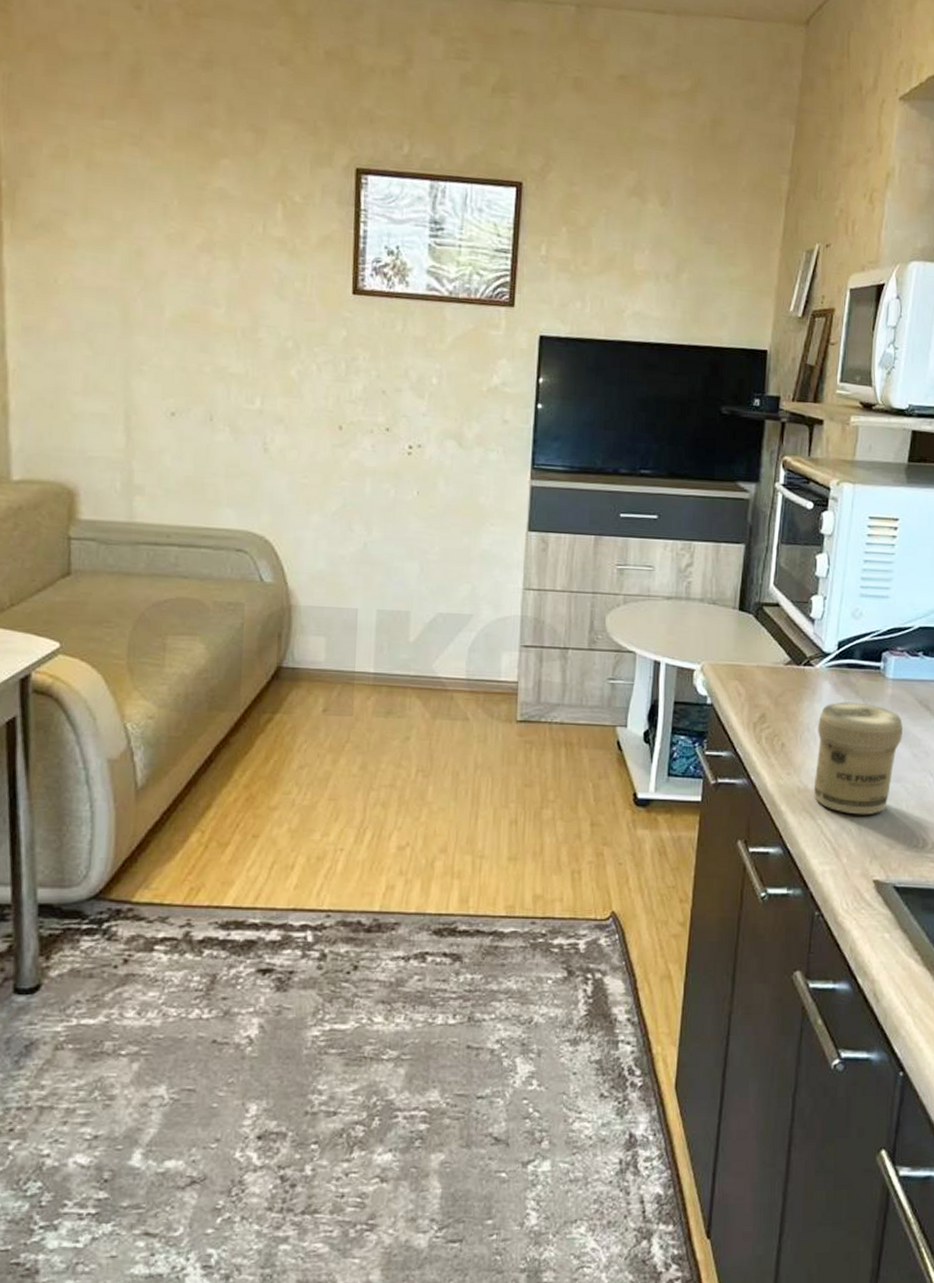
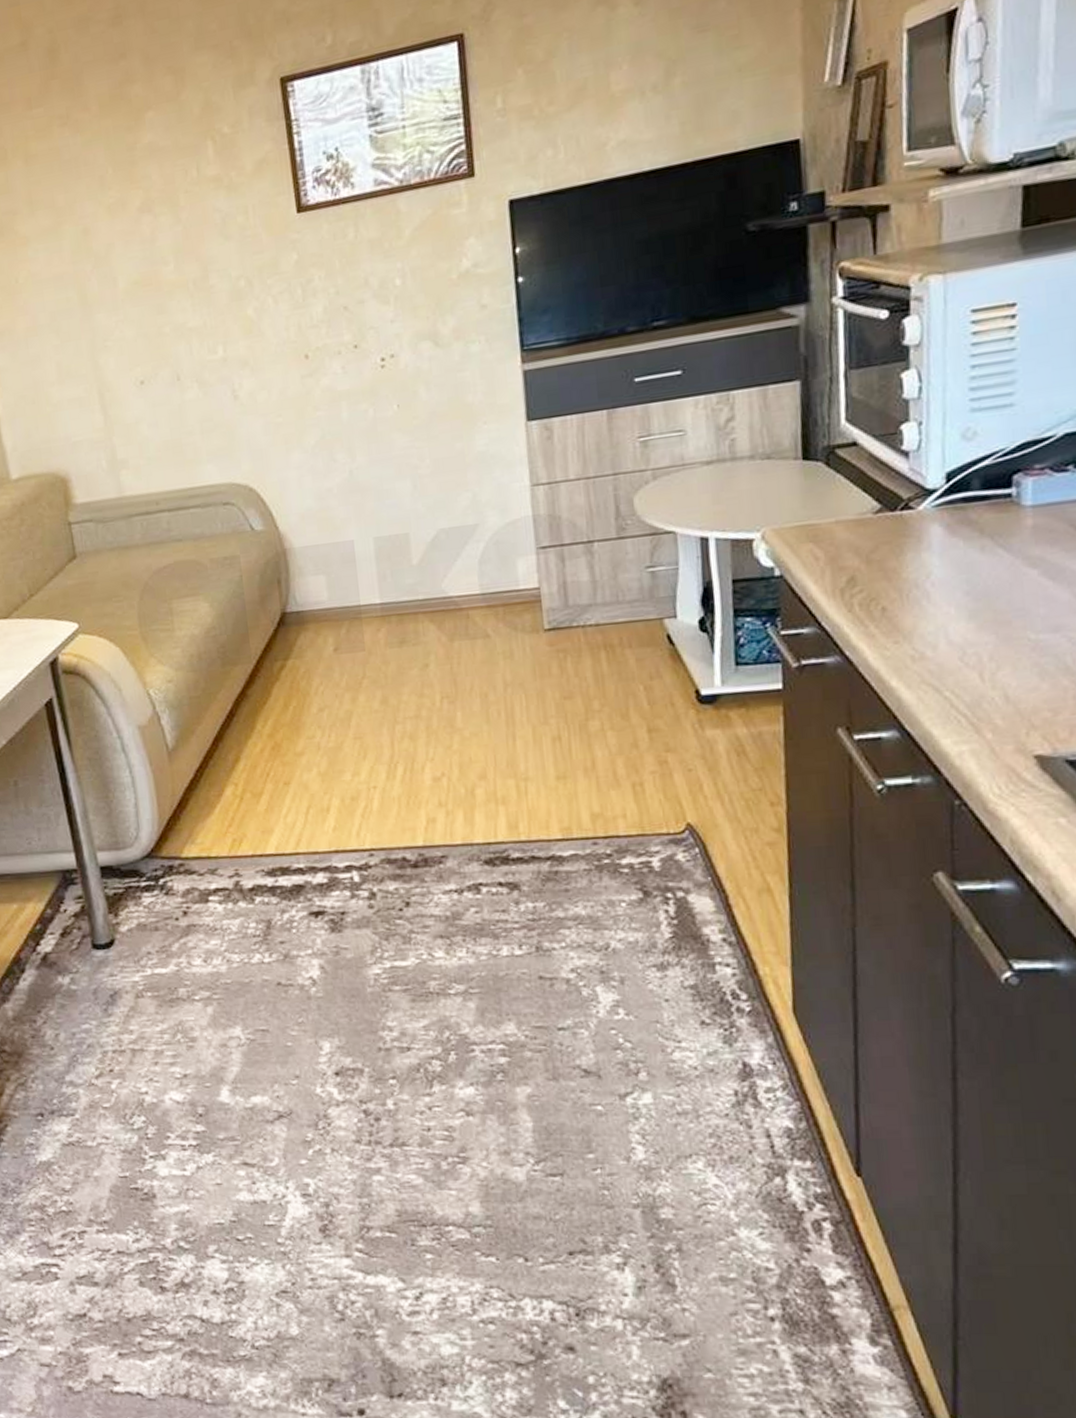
jar: present [814,702,903,815] -> none [930,542,1056,680]

